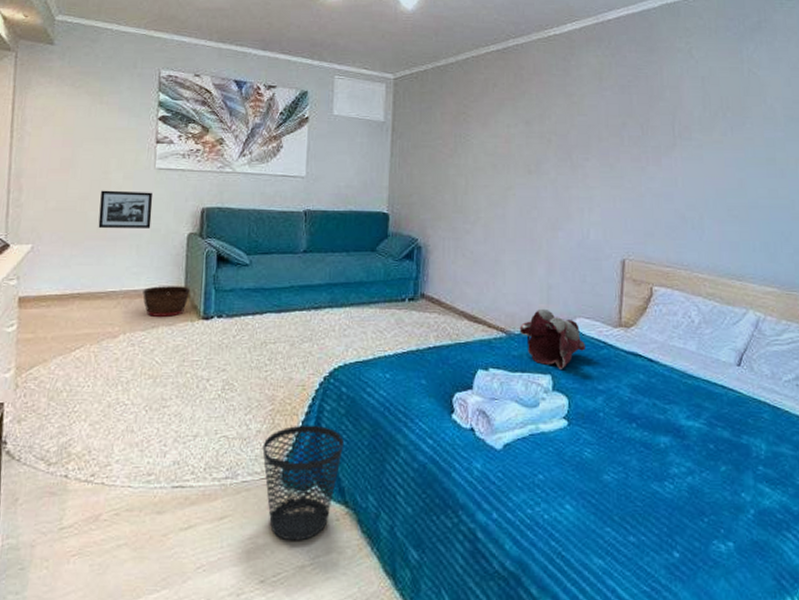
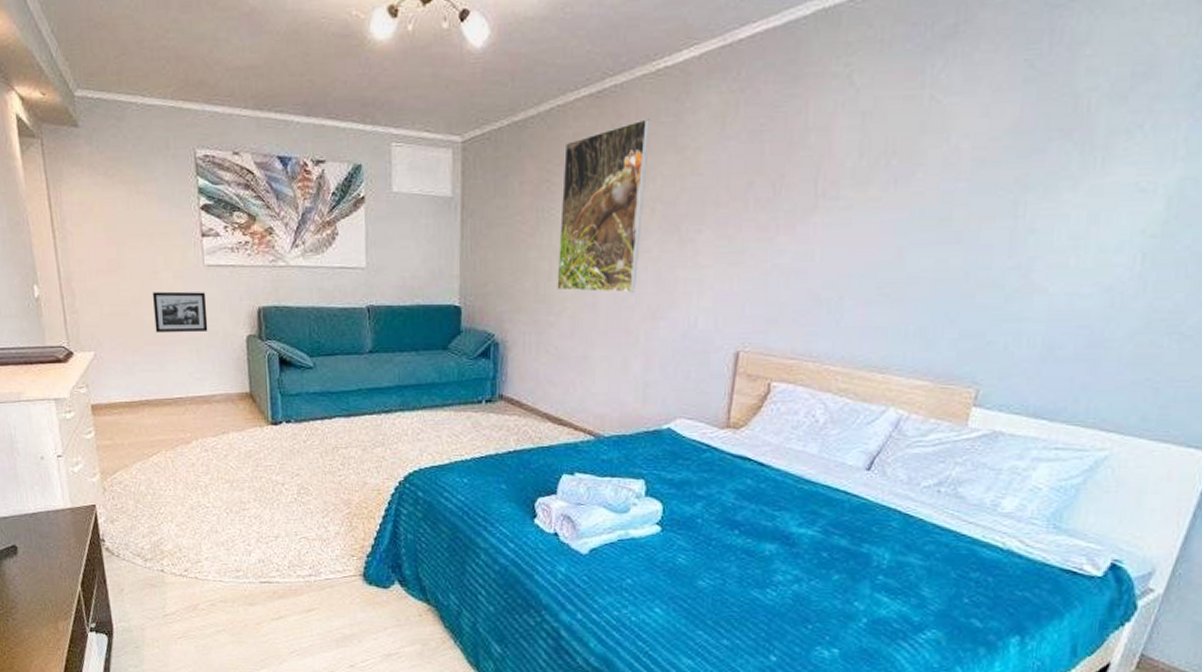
basket: present [143,286,190,317] -> none [209,391,255,422]
wastebasket: present [262,425,343,541] -> none [342,527,422,633]
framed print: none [472,71,545,207] -> present [557,119,650,293]
teddy bear: present [519,308,585,369] -> none [610,409,685,474]

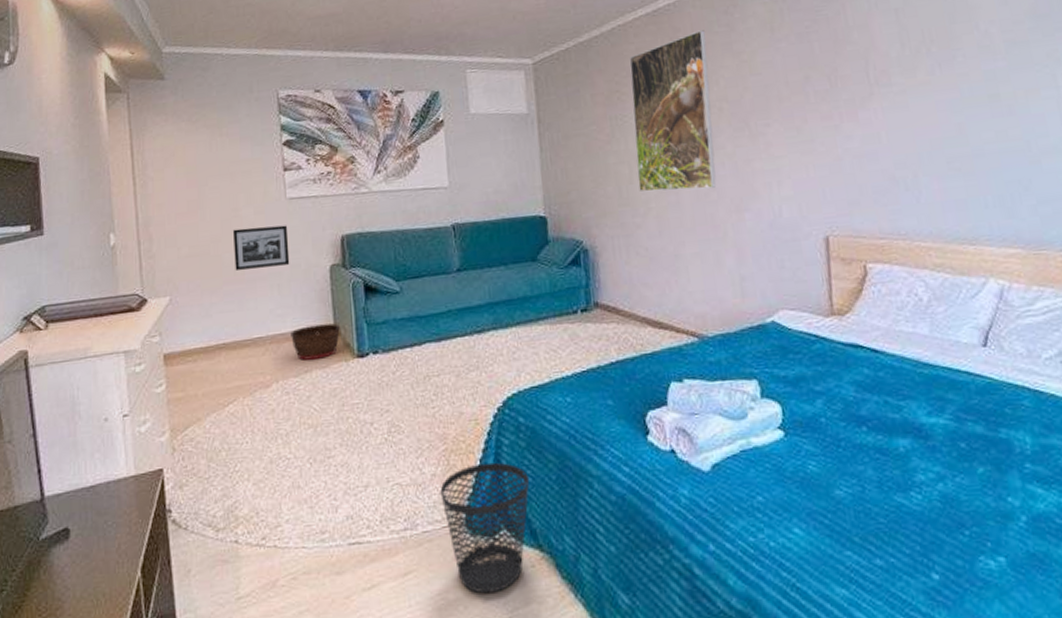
basket: none [209,391,255,422] -> present [290,323,340,361]
wastebasket: none [342,527,422,633] -> present [440,462,529,594]

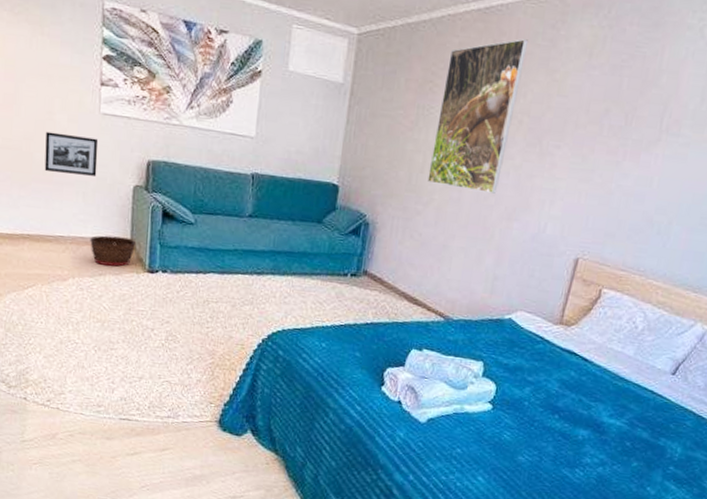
wastebasket: present [440,462,529,594] -> none [202,379,277,477]

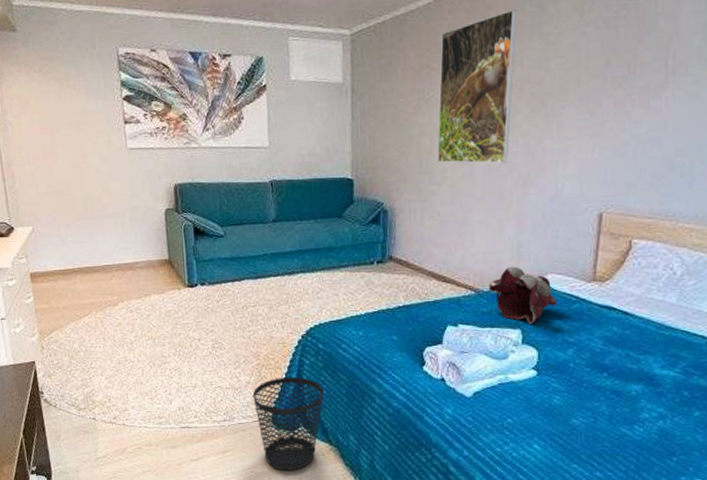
picture frame: present [44,131,99,176] -> none [82,172,131,208]
basket: present [90,235,136,267] -> none [133,258,174,286]
wastebasket: none [202,379,277,477] -> present [252,377,324,471]
teddy bear: none [458,298,522,358] -> present [489,266,557,324]

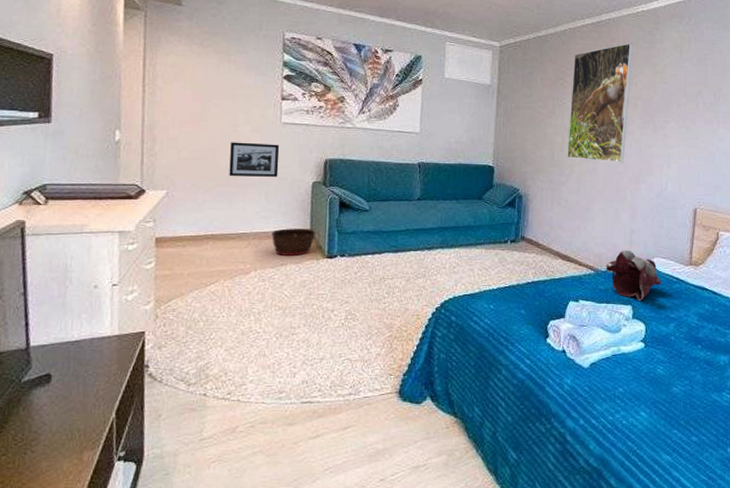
picture frame: none [82,172,131,208] -> present [229,142,280,177]
basket: none [133,258,174,286] -> present [272,228,315,256]
wastebasket: present [252,377,324,471] -> none [382,348,453,446]

